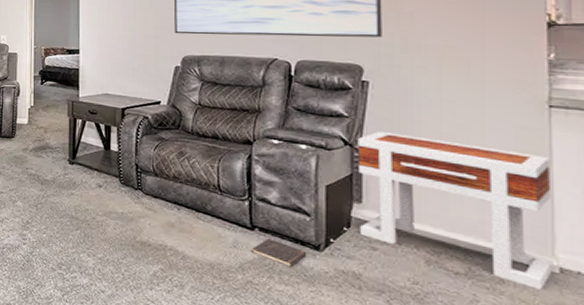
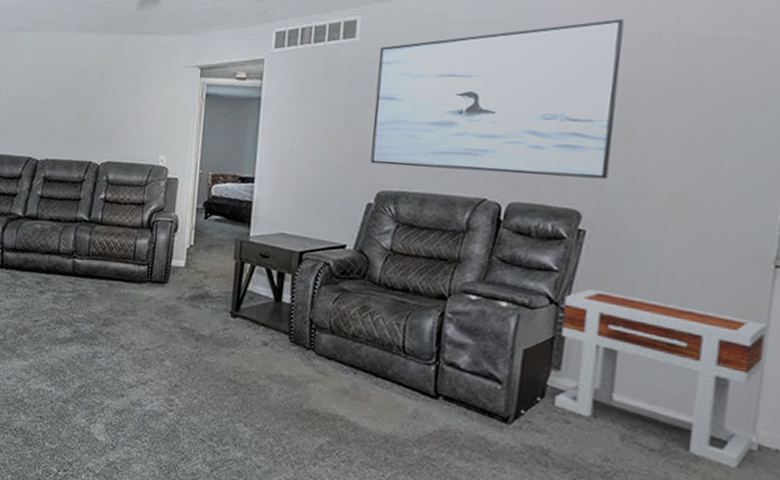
hardcover book: present [252,238,307,268] -> none [433,409,494,442]

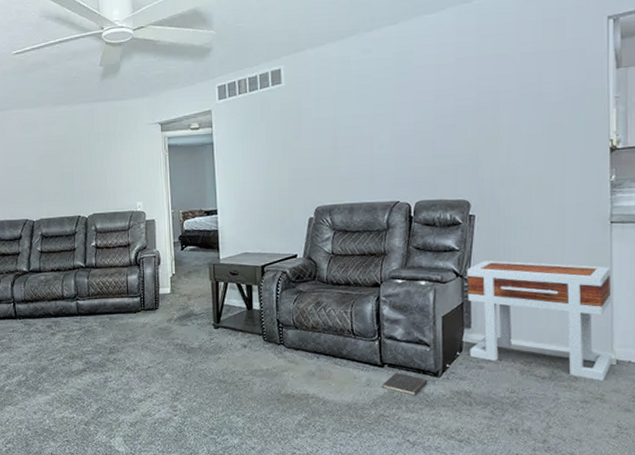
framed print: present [370,19,625,179] -> none [303,45,485,185]
hardcover book: none [433,409,494,442] -> present [383,373,428,396]

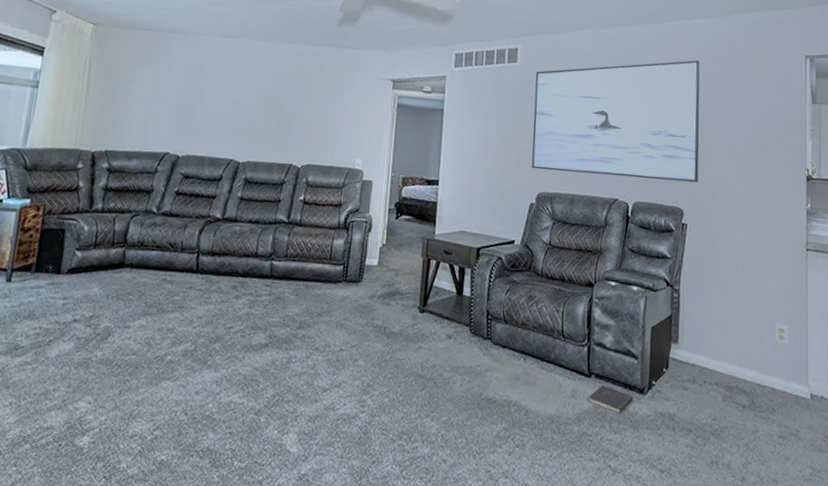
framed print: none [303,45,485,185] -> present [531,60,700,183]
side table: present [466,261,613,382] -> none [676,273,807,416]

